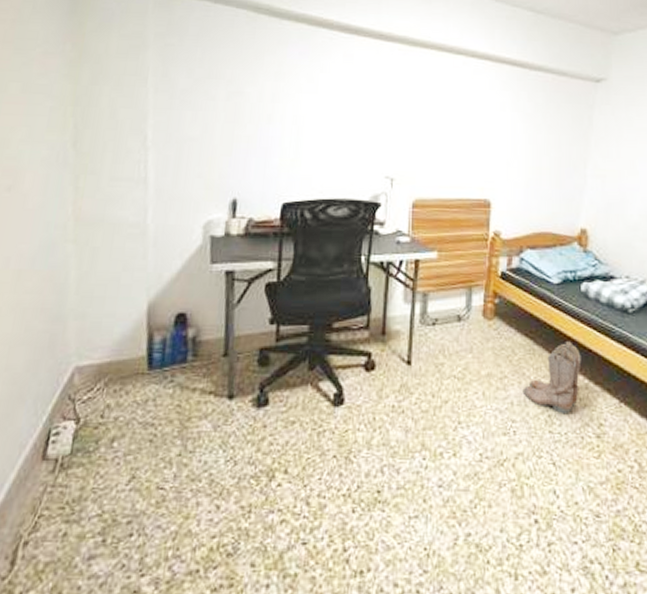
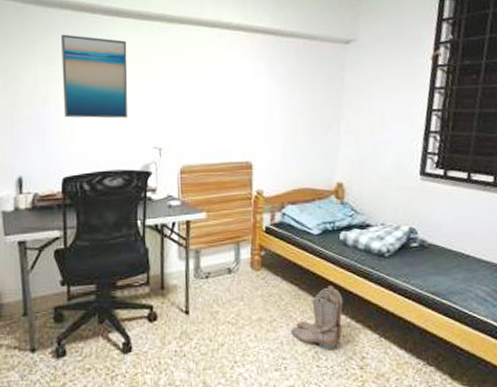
wall art: none [289,49,364,143] -> present [60,34,128,118]

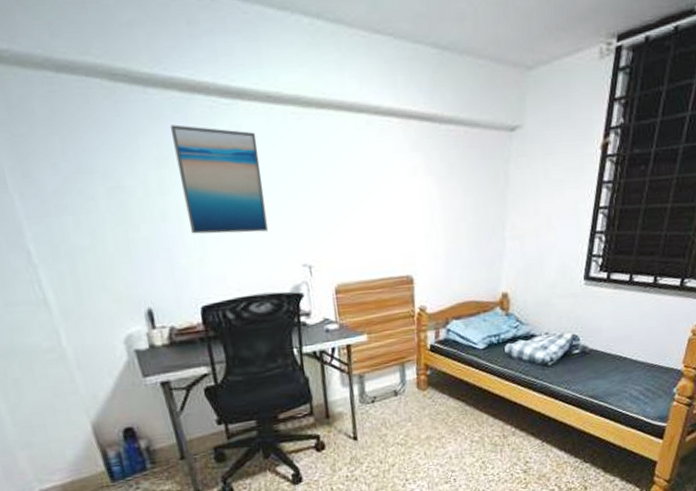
boots: present [290,285,343,351] -> none [458,398,508,460]

